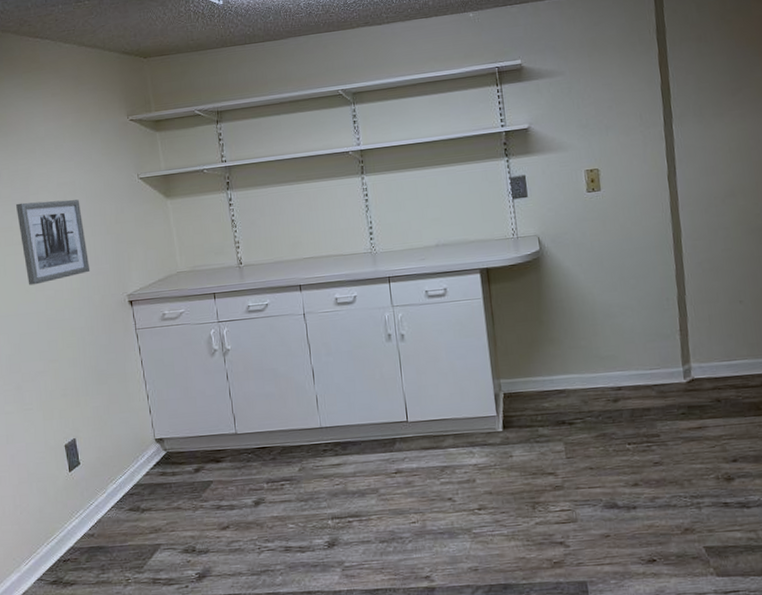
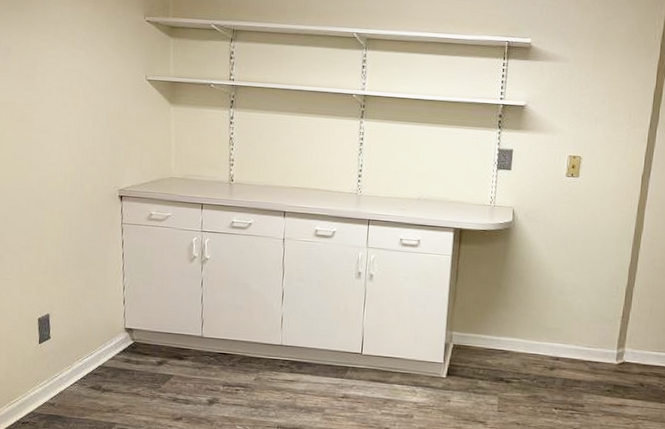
wall art: present [16,199,91,286] -> none [21,80,86,163]

